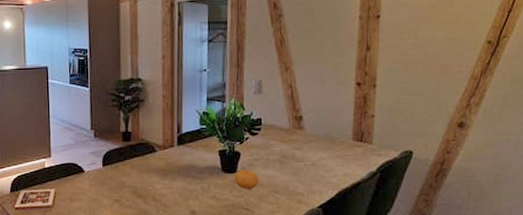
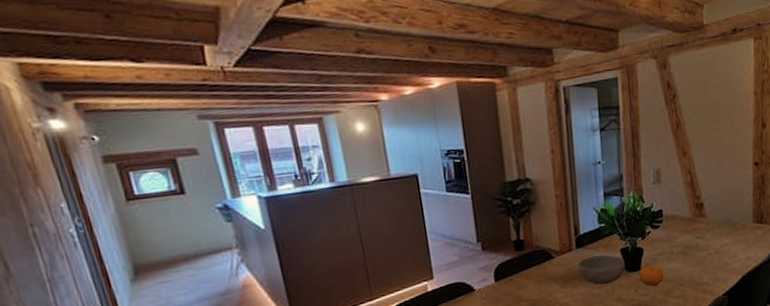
bowl: none [178,154,222,182] -> present [578,254,625,285]

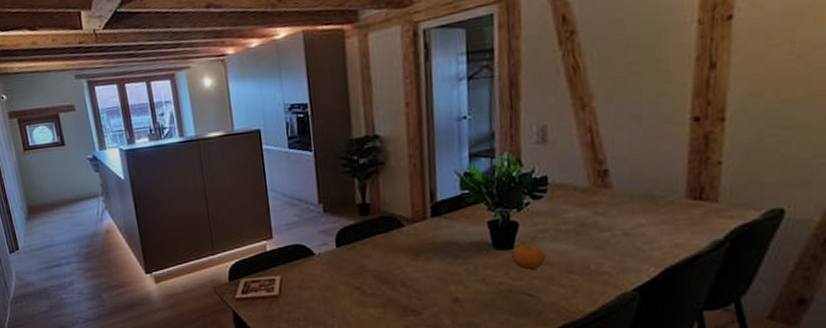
bowl: present [578,254,625,285] -> none [433,226,493,262]

